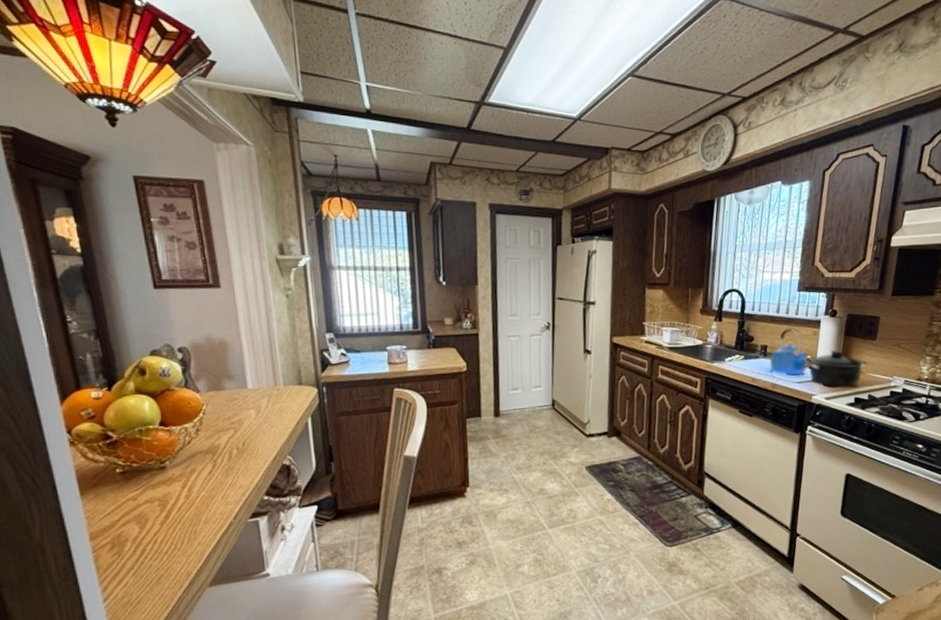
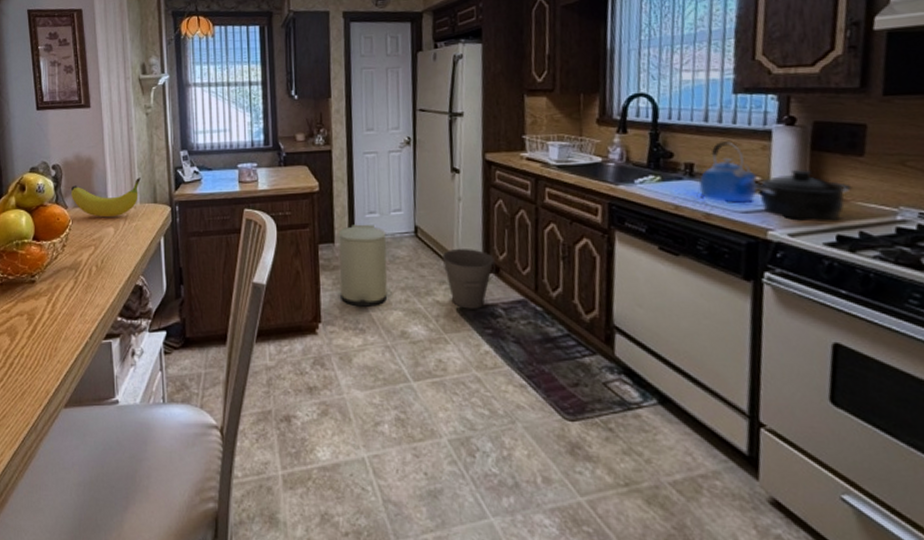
fruit: none [202,360,283,401] -> present [70,178,141,218]
pedal bin: none [485,399,528,471] -> present [338,224,388,307]
bucket: none [574,417,618,467] -> present [442,249,496,309]

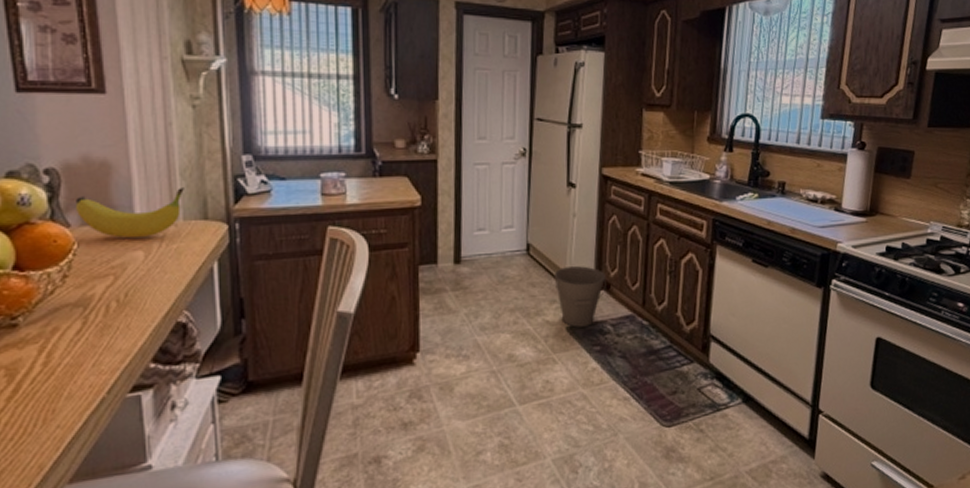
pedal bin: present [338,224,388,307] -> none [442,242,496,332]
kettle: present [698,140,757,204] -> none [788,161,833,220]
saucepan: present [752,169,853,222] -> none [829,189,900,235]

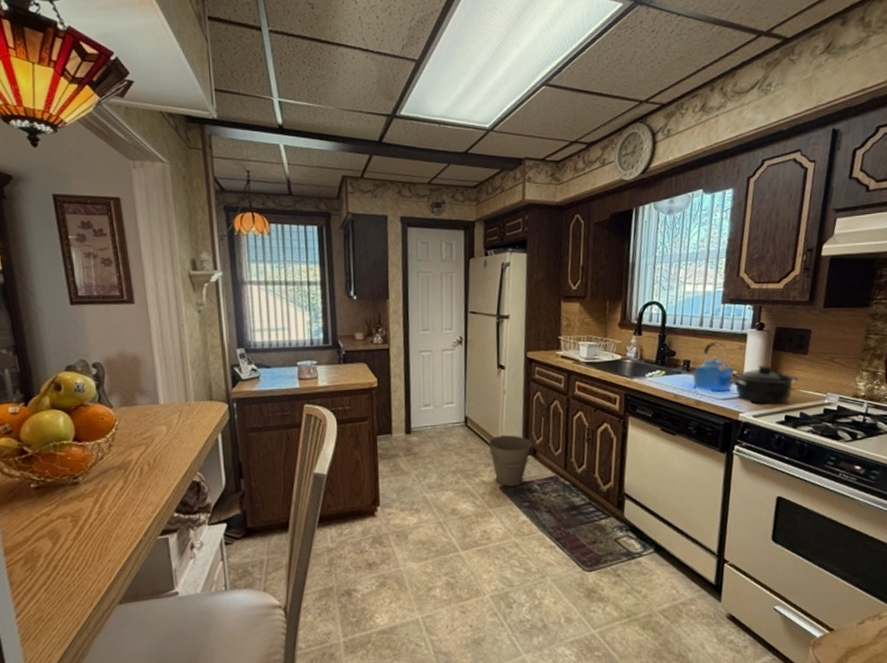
fruit: present [75,187,184,239] -> none [115,375,194,416]
kettle: none [788,161,833,220] -> present [693,342,734,393]
saucepan: none [829,189,900,235] -> present [731,365,798,406]

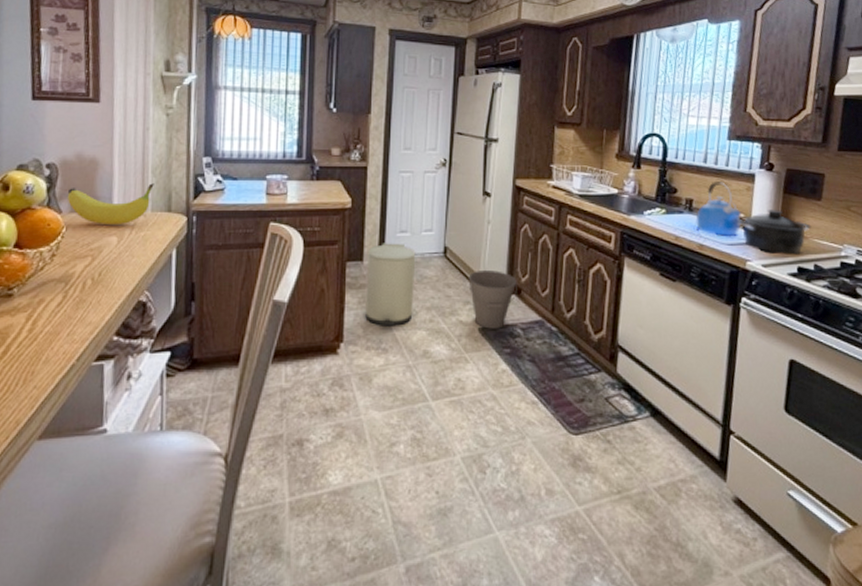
fruit: none [115,375,194,416] -> present [67,183,154,226]
pedal bin: none [396,416,440,490] -> present [365,243,416,326]

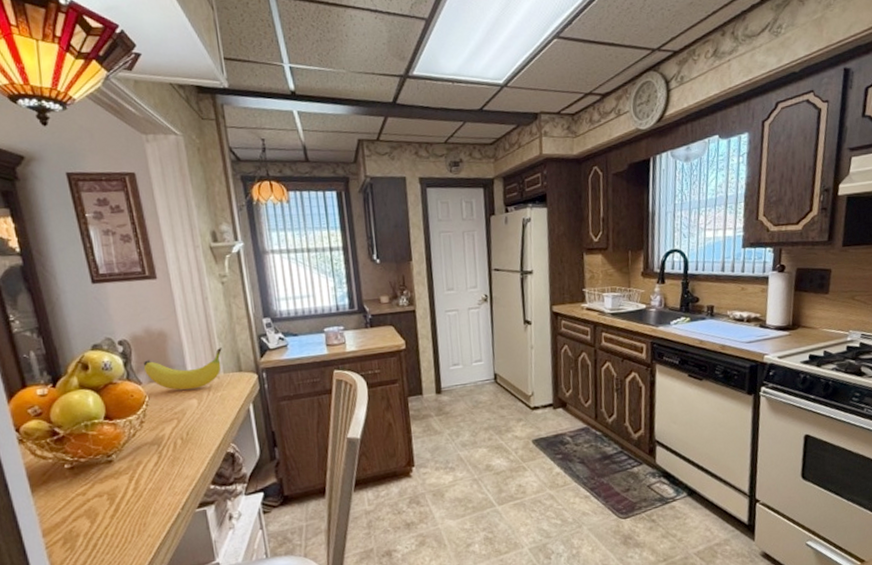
pedal bin: present [365,243,416,326] -> none [426,375,473,449]
bucket: present [468,270,517,329] -> none [518,389,563,440]
kettle: present [695,180,741,237] -> none [717,286,758,336]
saucepan: present [737,210,812,255] -> none [754,306,821,346]

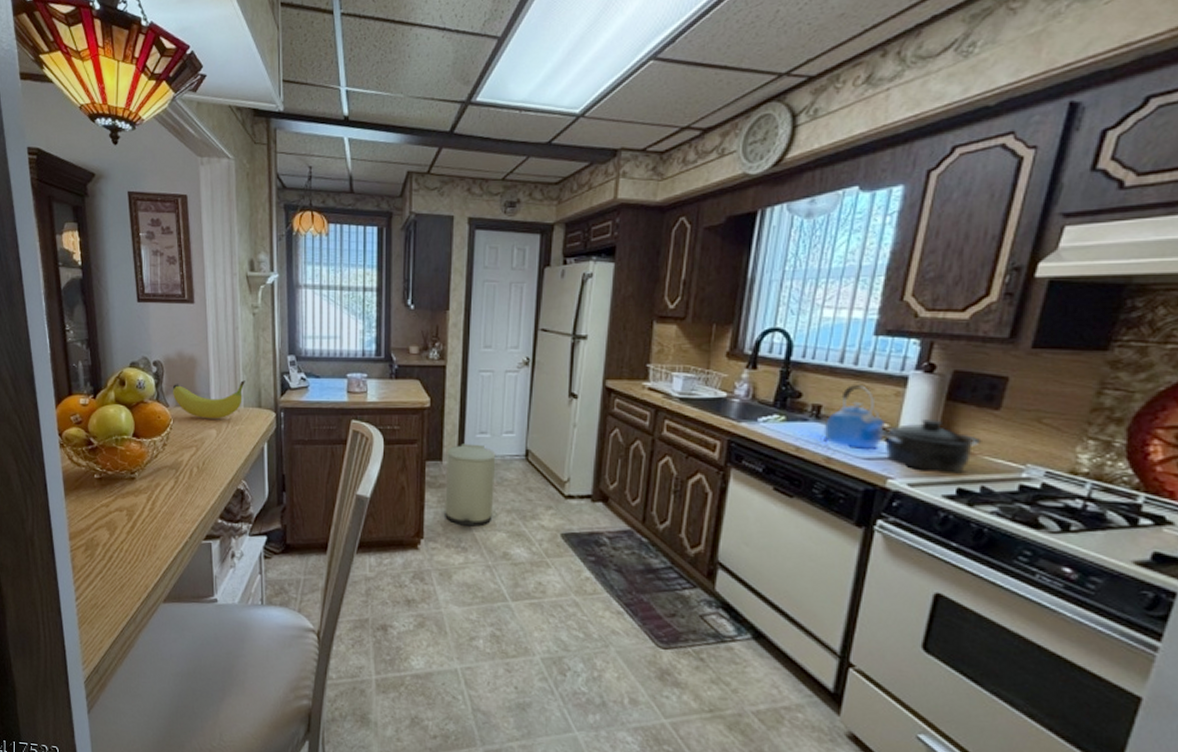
pedal bin: none [426,375,473,449] -> present [445,443,496,527]
kettle: none [717,286,758,336] -> present [823,383,885,451]
saucepan: none [754,306,821,346] -> present [879,420,982,474]

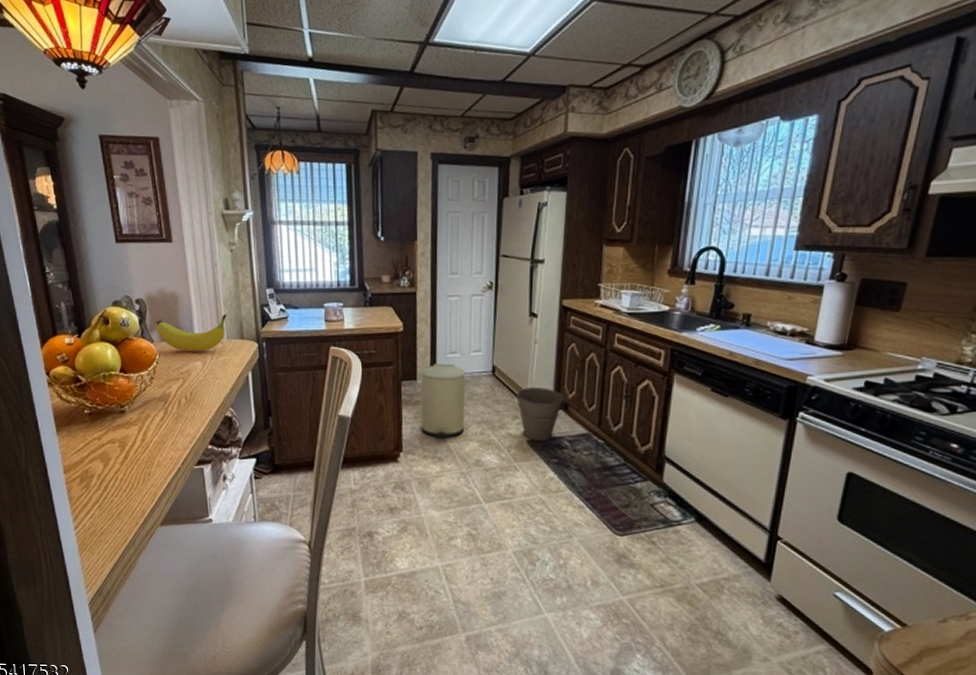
bucket: none [551,475,604,536] -> present [516,388,564,441]
kettle: present [823,383,885,451] -> none [753,294,804,352]
saucepan: present [879,420,982,474] -> none [800,322,885,369]

